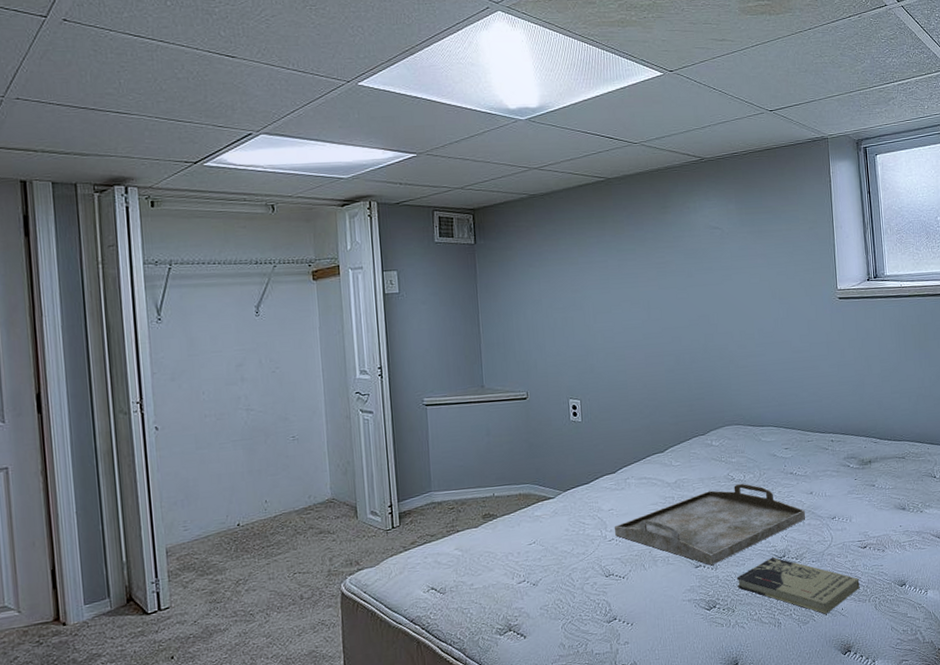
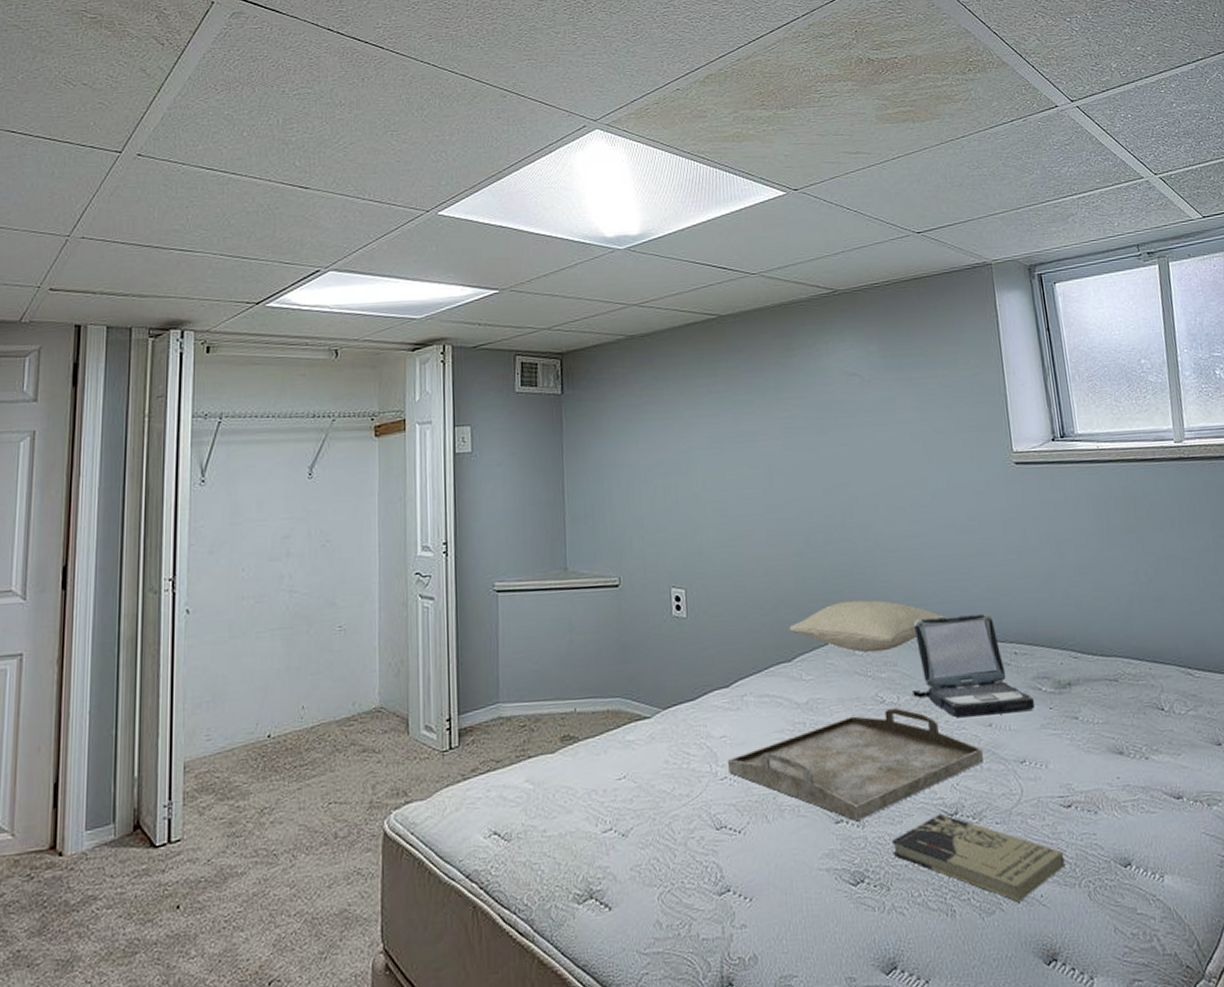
pillow: none [662,404,784,444] -> present [789,600,948,653]
laptop: none [755,412,845,488] -> present [913,614,1035,717]

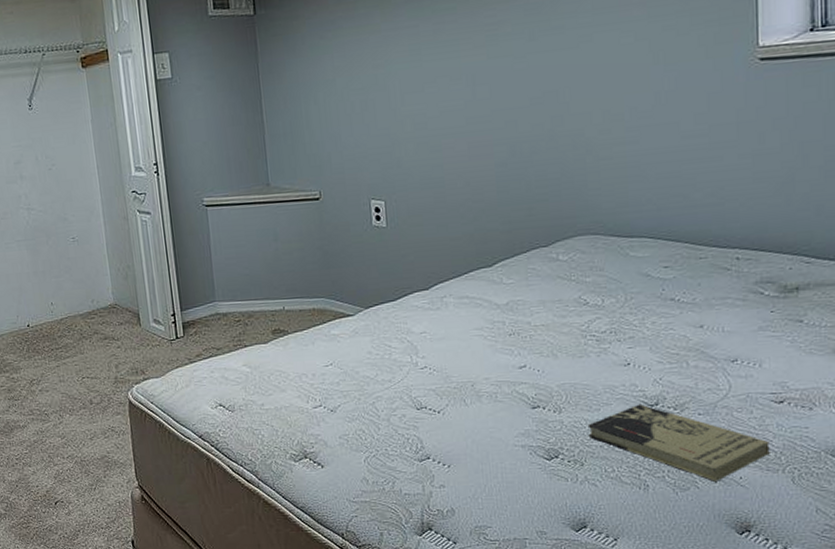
serving tray: present [727,707,985,822] -> none [427,309,692,408]
pillow: present [789,600,948,653] -> none [490,208,664,259]
laptop: present [913,614,1035,717] -> none [619,220,755,319]

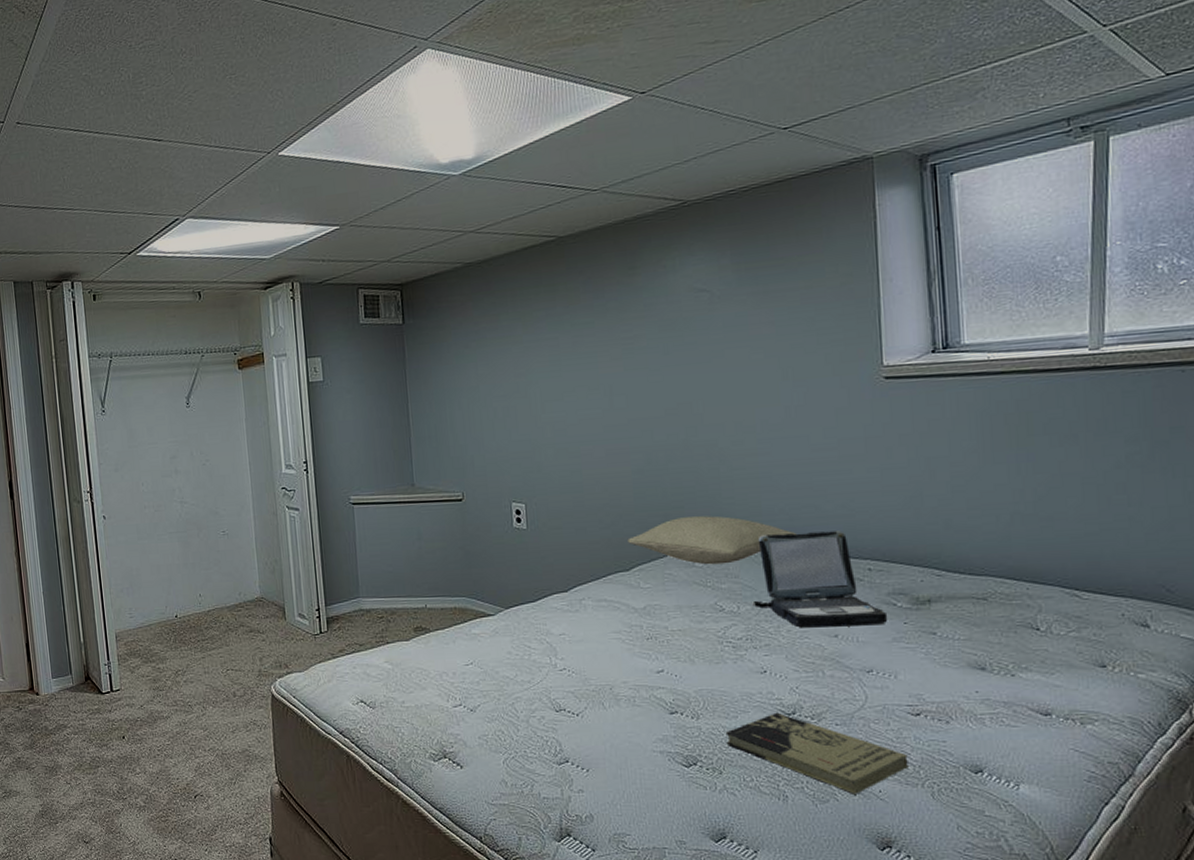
pillow: none [490,208,664,259] -> present [627,515,797,565]
laptop: none [619,220,755,319] -> present [754,531,888,628]

